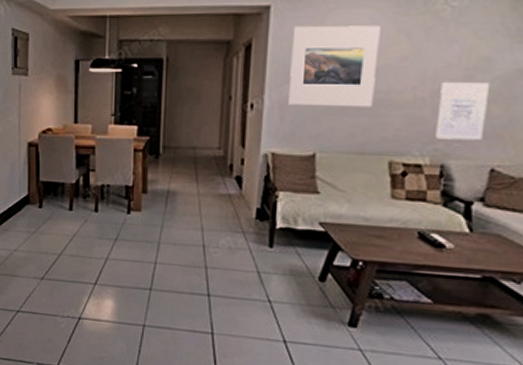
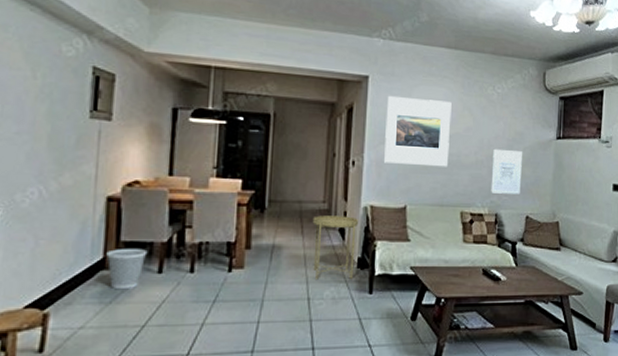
wastebasket: none [30,187,60,223] -> present [106,249,148,290]
side table: none [207,162,258,230] -> present [312,215,359,279]

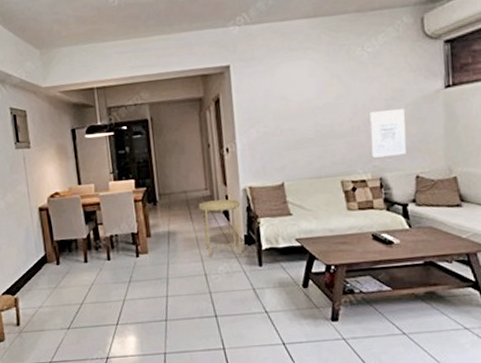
wastebasket: present [106,249,148,290] -> none [46,245,74,278]
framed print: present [384,95,452,167] -> none [251,72,322,145]

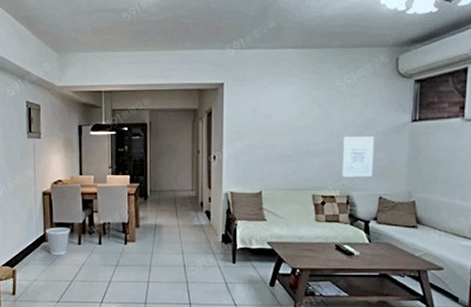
wastebasket: none [46,245,74,278] -> present [45,228,71,256]
side table: present [198,199,242,257] -> none [184,201,222,251]

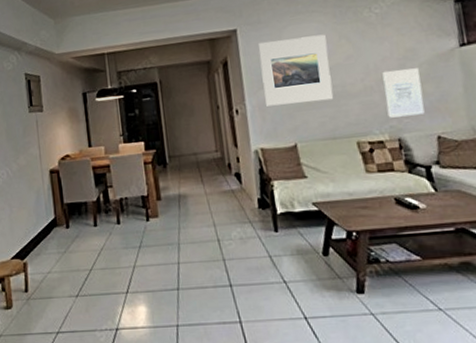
wastebasket: present [45,228,71,256] -> none [56,208,84,242]
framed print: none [240,97,301,156] -> present [259,34,334,107]

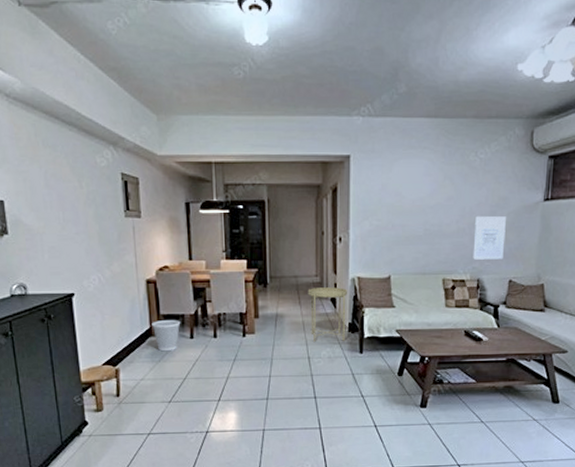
wastebasket: none [56,208,84,242] -> present [151,320,181,352]
side table: none [209,161,256,222] -> present [307,287,348,342]
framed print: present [259,34,334,107] -> none [368,172,432,238]

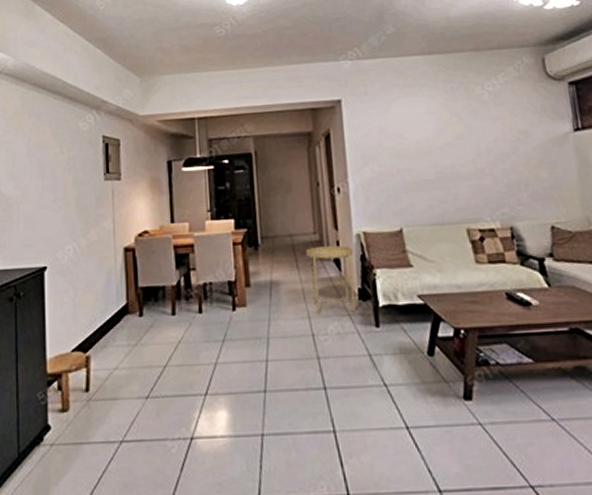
wastebasket: present [151,320,181,352] -> none [128,293,161,333]
wall art: present [473,215,506,260] -> none [494,152,538,204]

